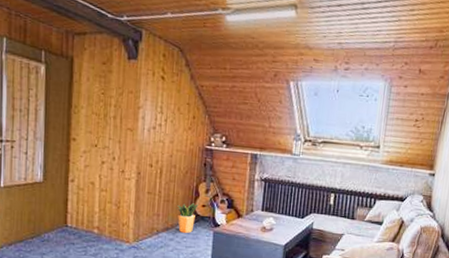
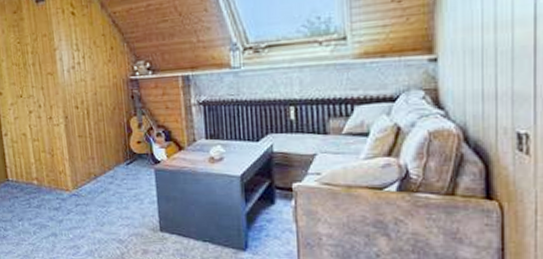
potted plant: present [176,203,199,233] -> none [110,141,134,174]

